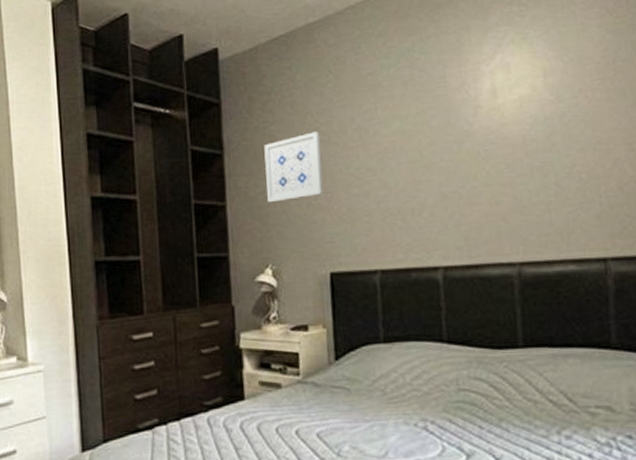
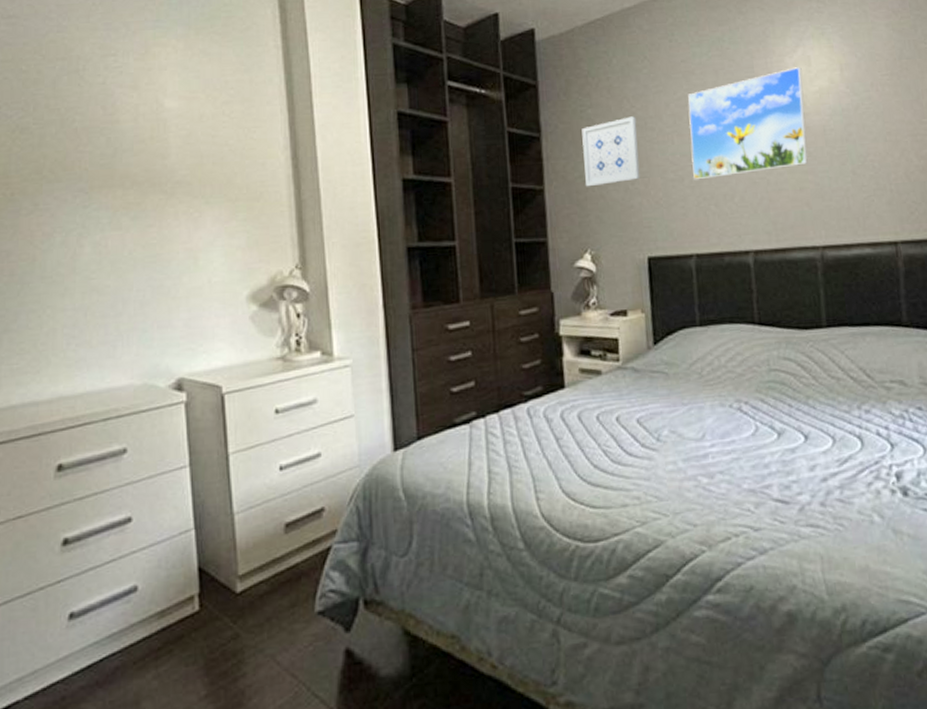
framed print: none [374,75,505,195] -> present [688,67,808,180]

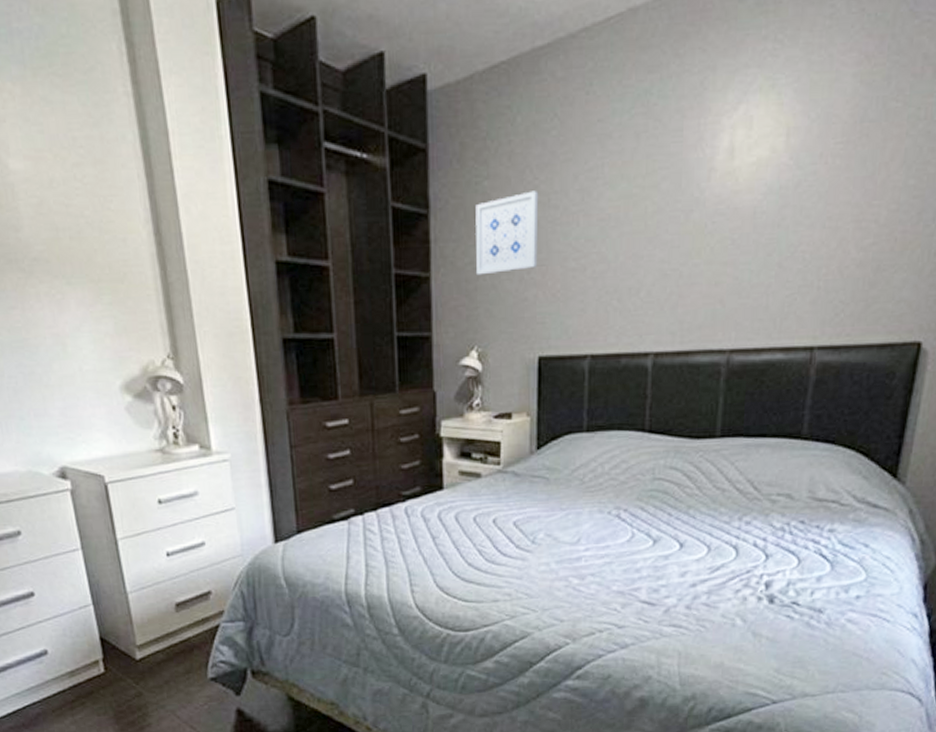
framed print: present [688,67,808,180] -> none [597,130,741,270]

